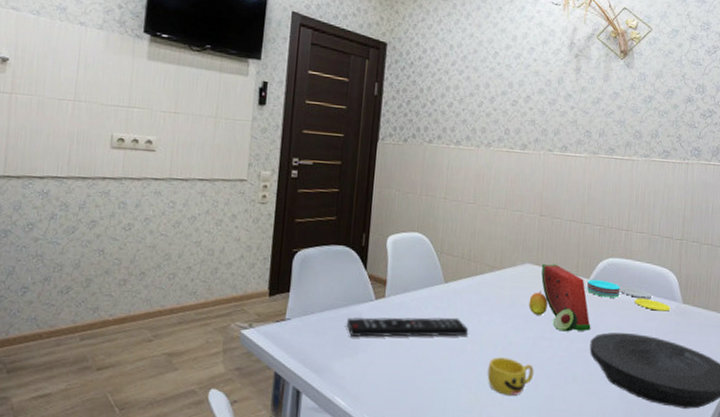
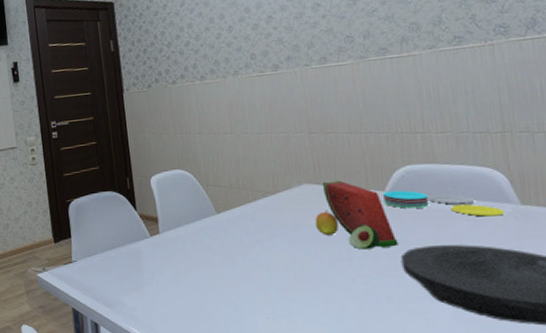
remote control: present [346,317,469,337] -> none [127,246,253,272]
cup: present [487,357,534,396] -> none [281,281,337,319]

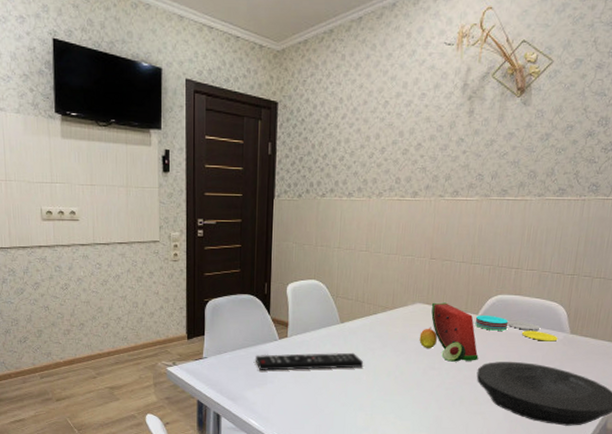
remote control: none [127,246,253,272] -> present [255,352,364,371]

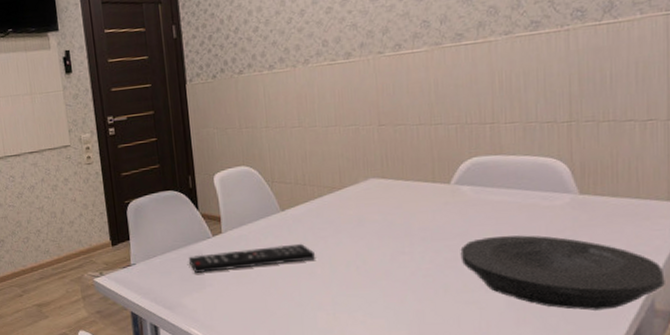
watermelon: present [419,302,479,362] -> none [379,174,459,243]
plate: present [475,314,558,342] -> none [447,182,563,207]

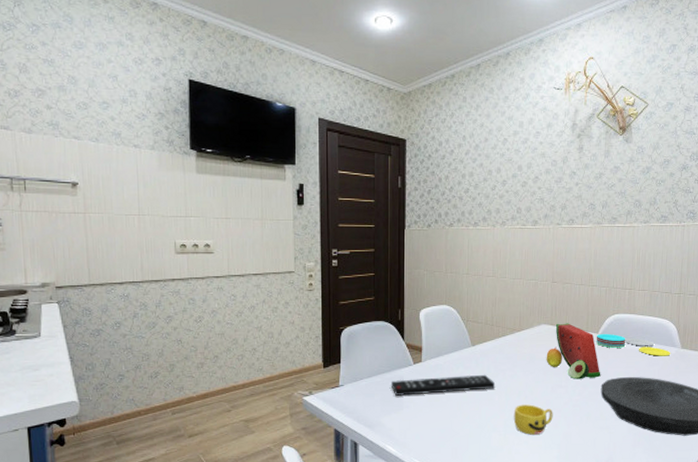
cup: none [343,276,397,313] -> present [513,404,553,435]
watermelon: none [379,174,459,243] -> present [546,323,601,379]
plate: none [447,182,563,207] -> present [596,333,671,356]

